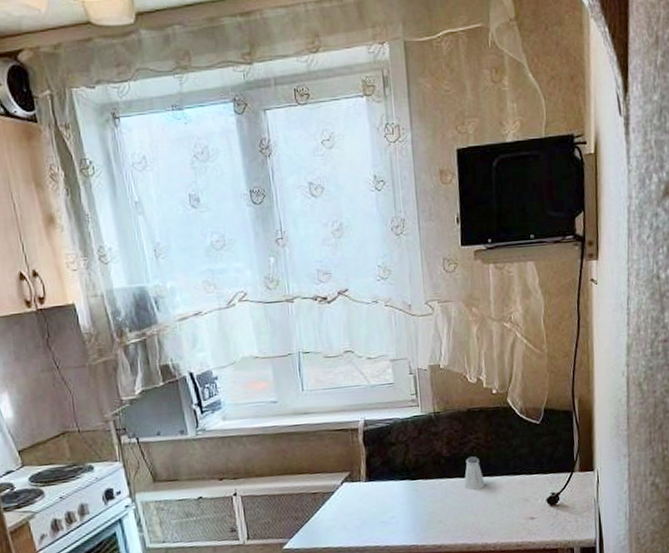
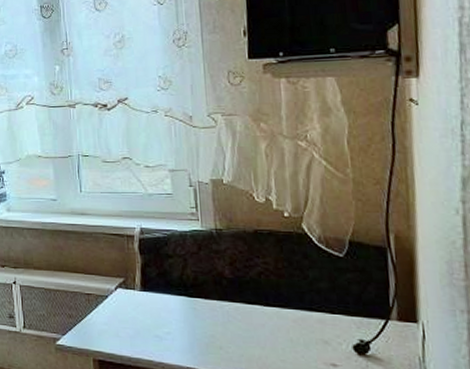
saltshaker: present [464,456,485,490] -> none [249,282,275,320]

